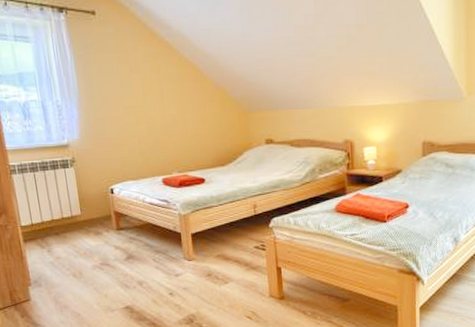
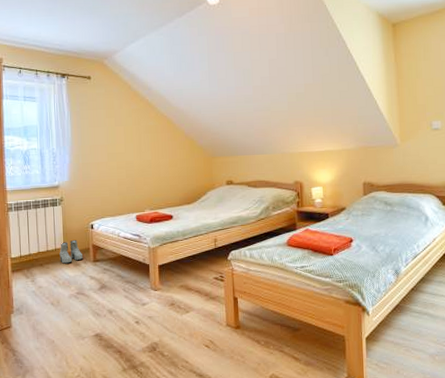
boots: none [76,205,105,232] -> present [59,239,84,264]

